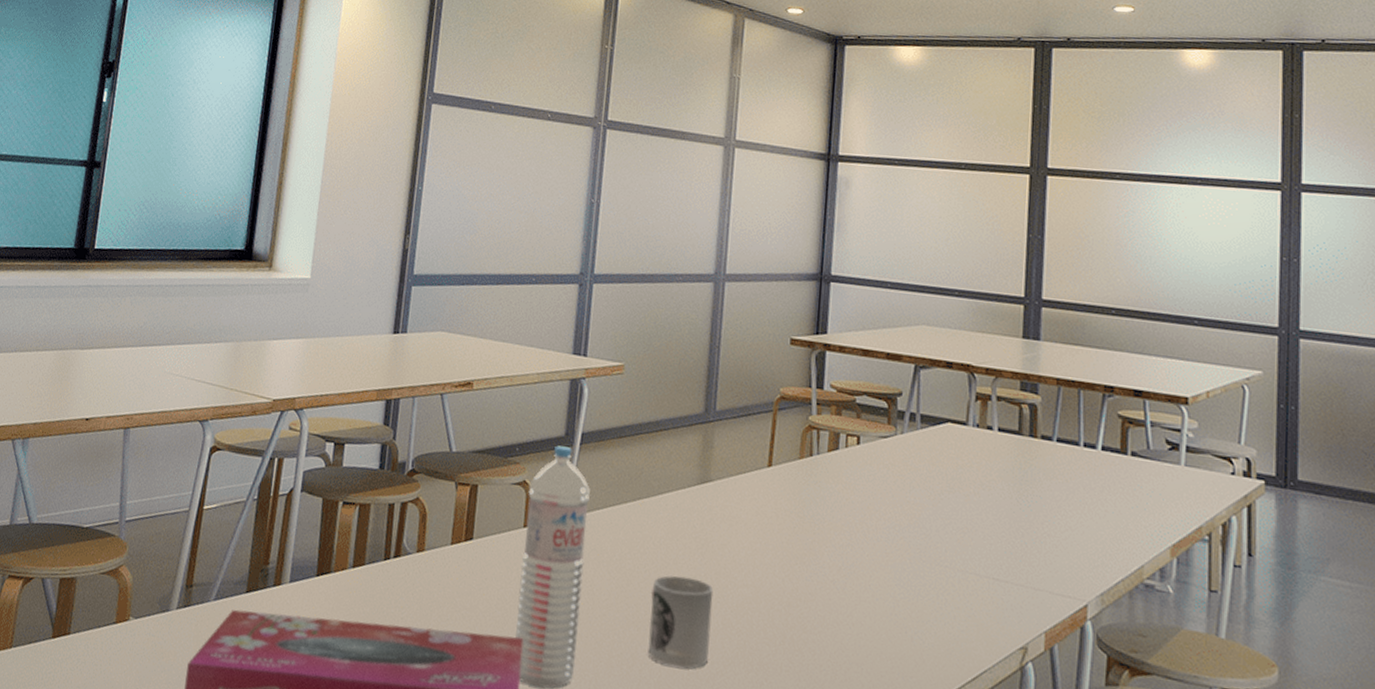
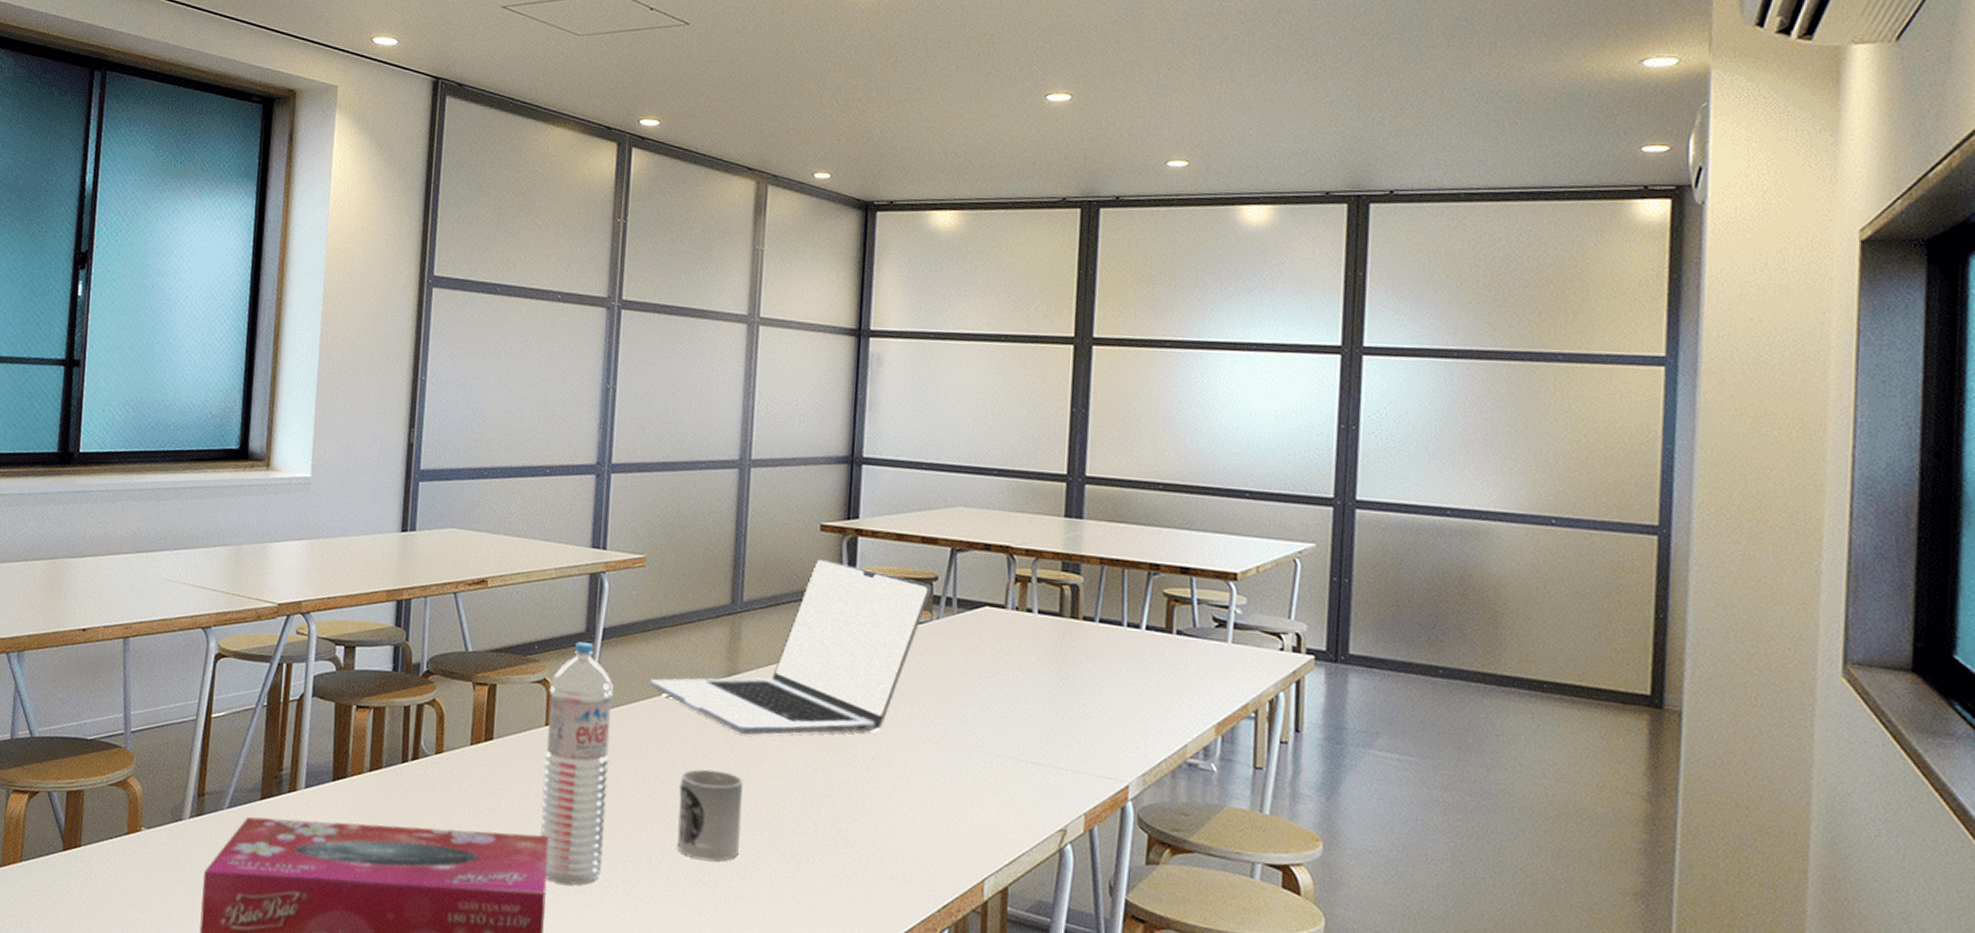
laptop: none [625,372,896,543] -> present [650,559,932,736]

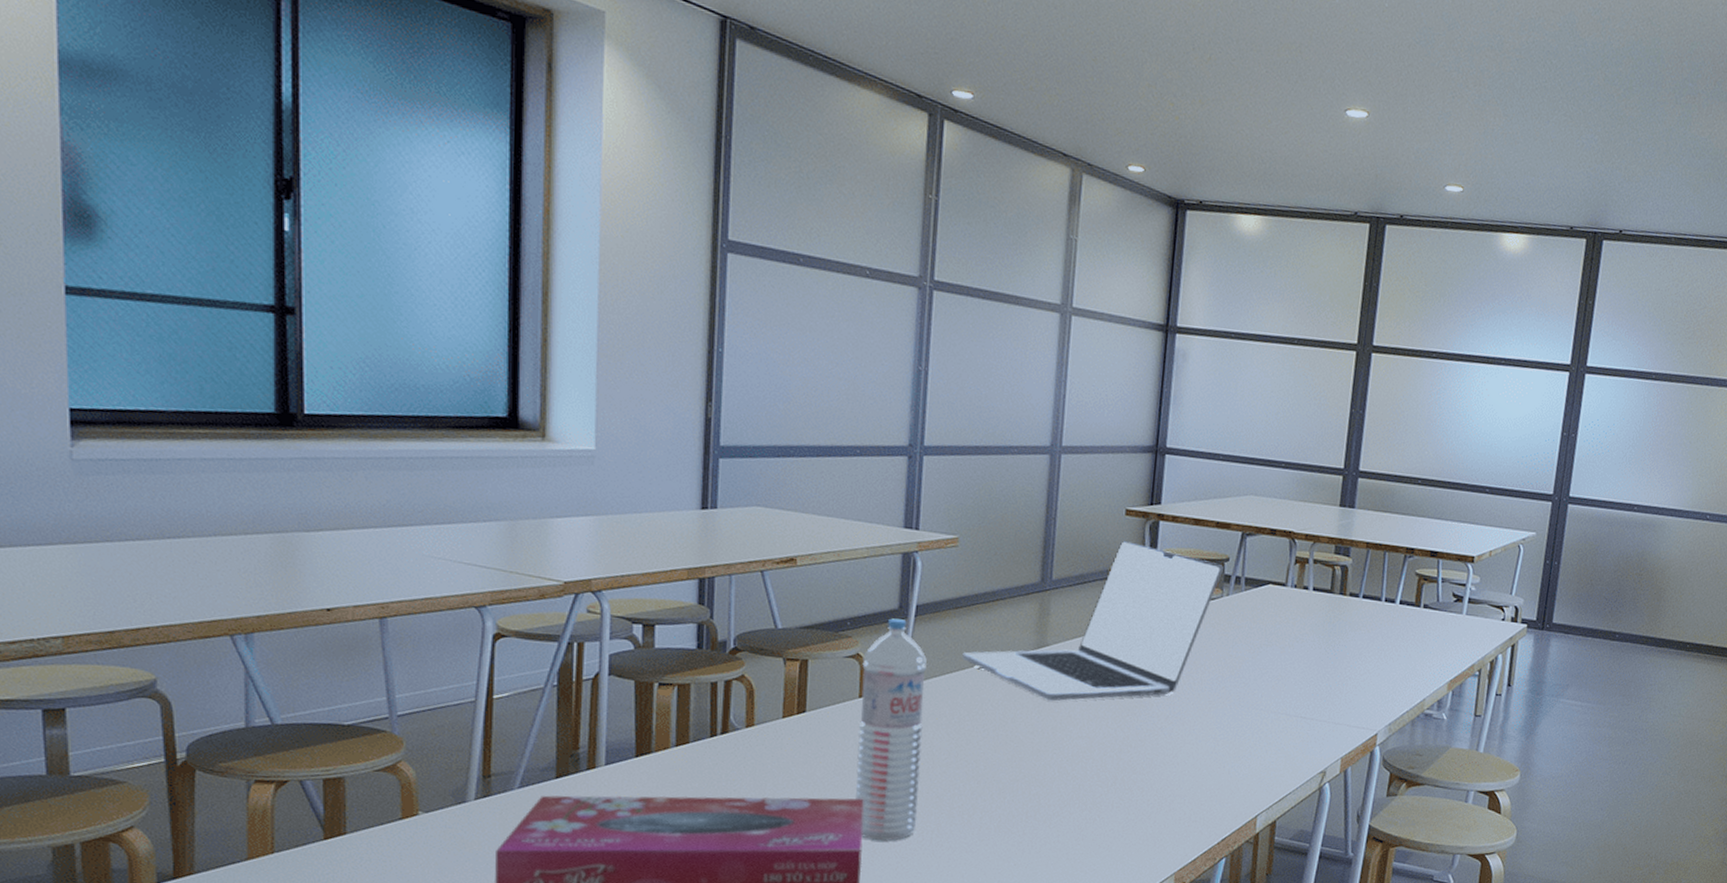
cup: present [677,769,744,861] -> none [988,733,1050,813]

